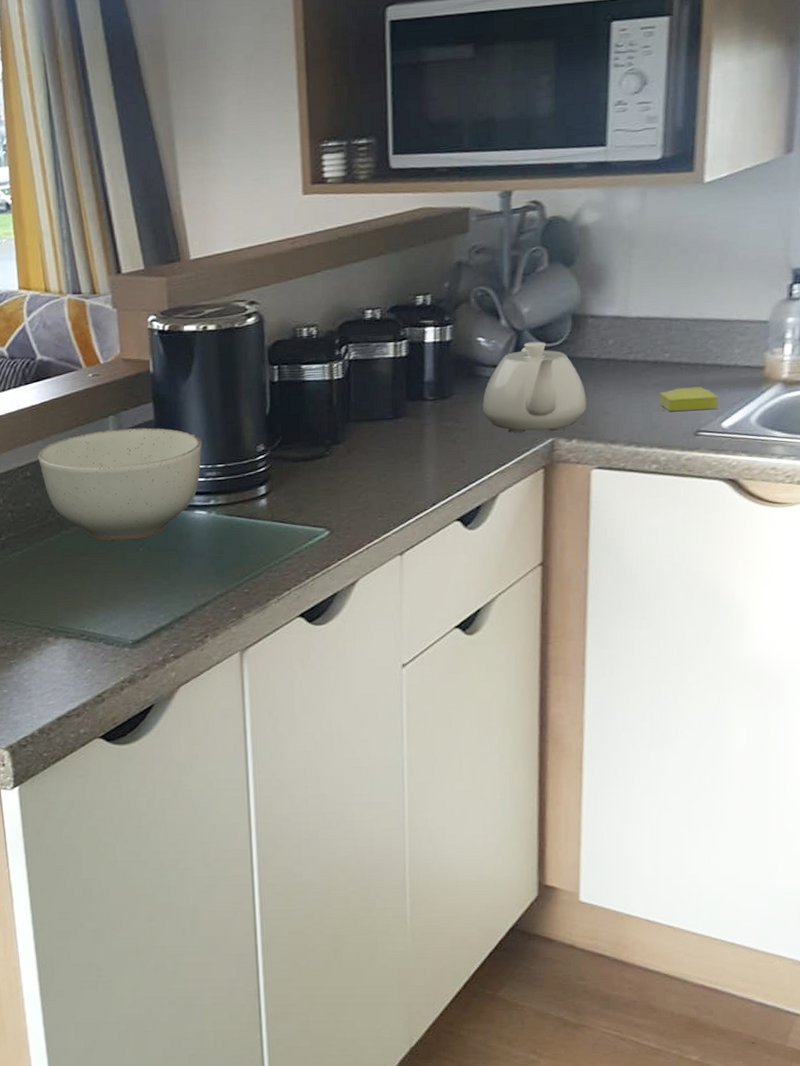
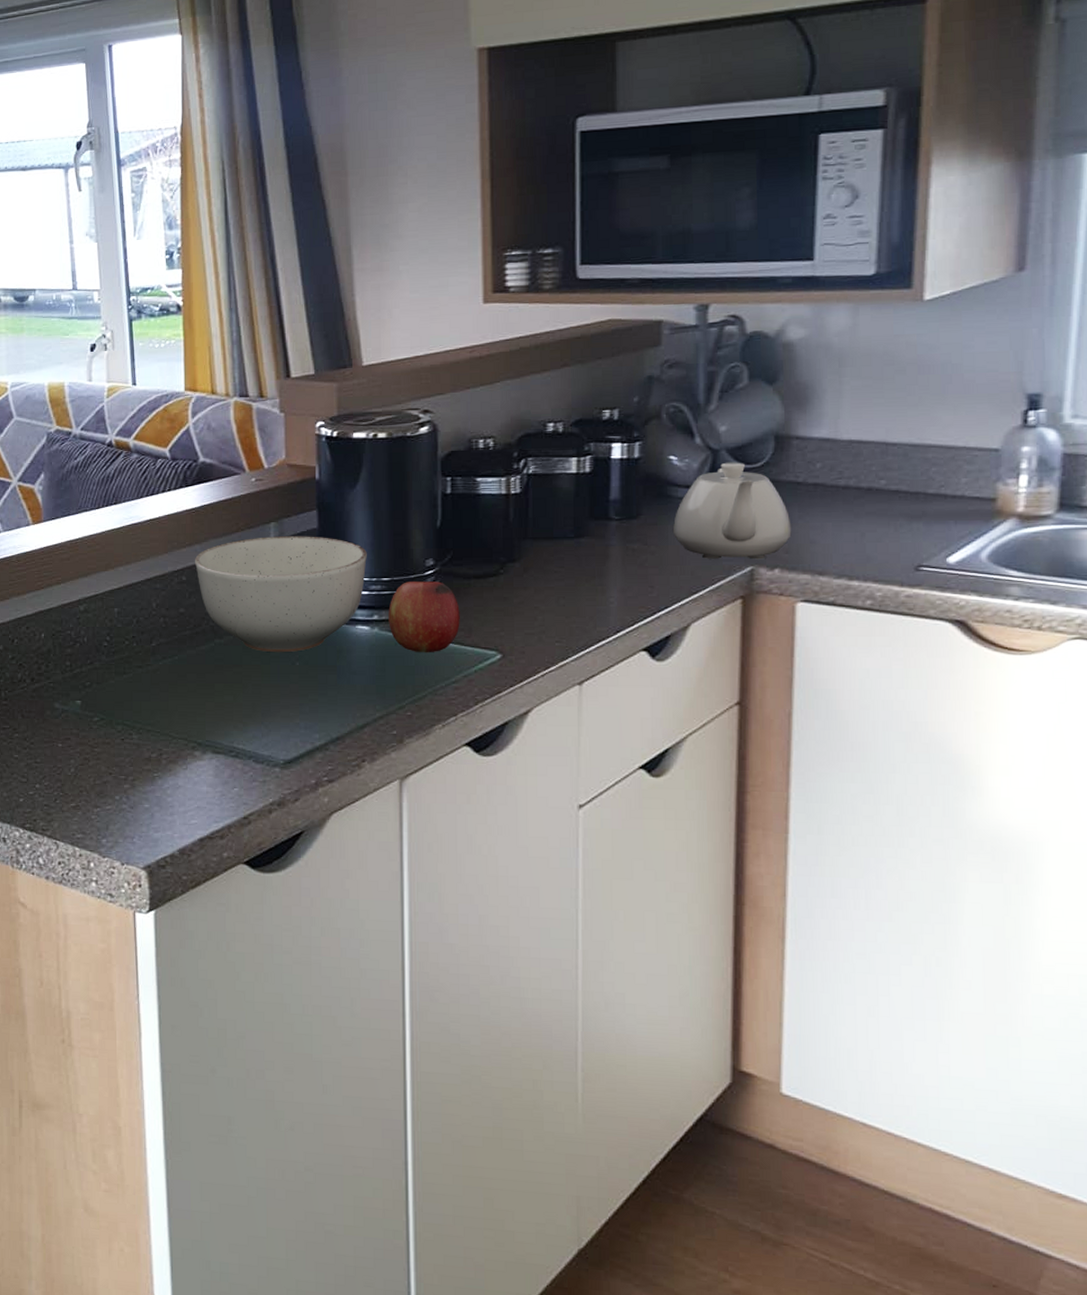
fruit: none [224,465,291,534] -> present [388,581,460,653]
sponge: present [646,386,731,411] -> none [858,517,957,543]

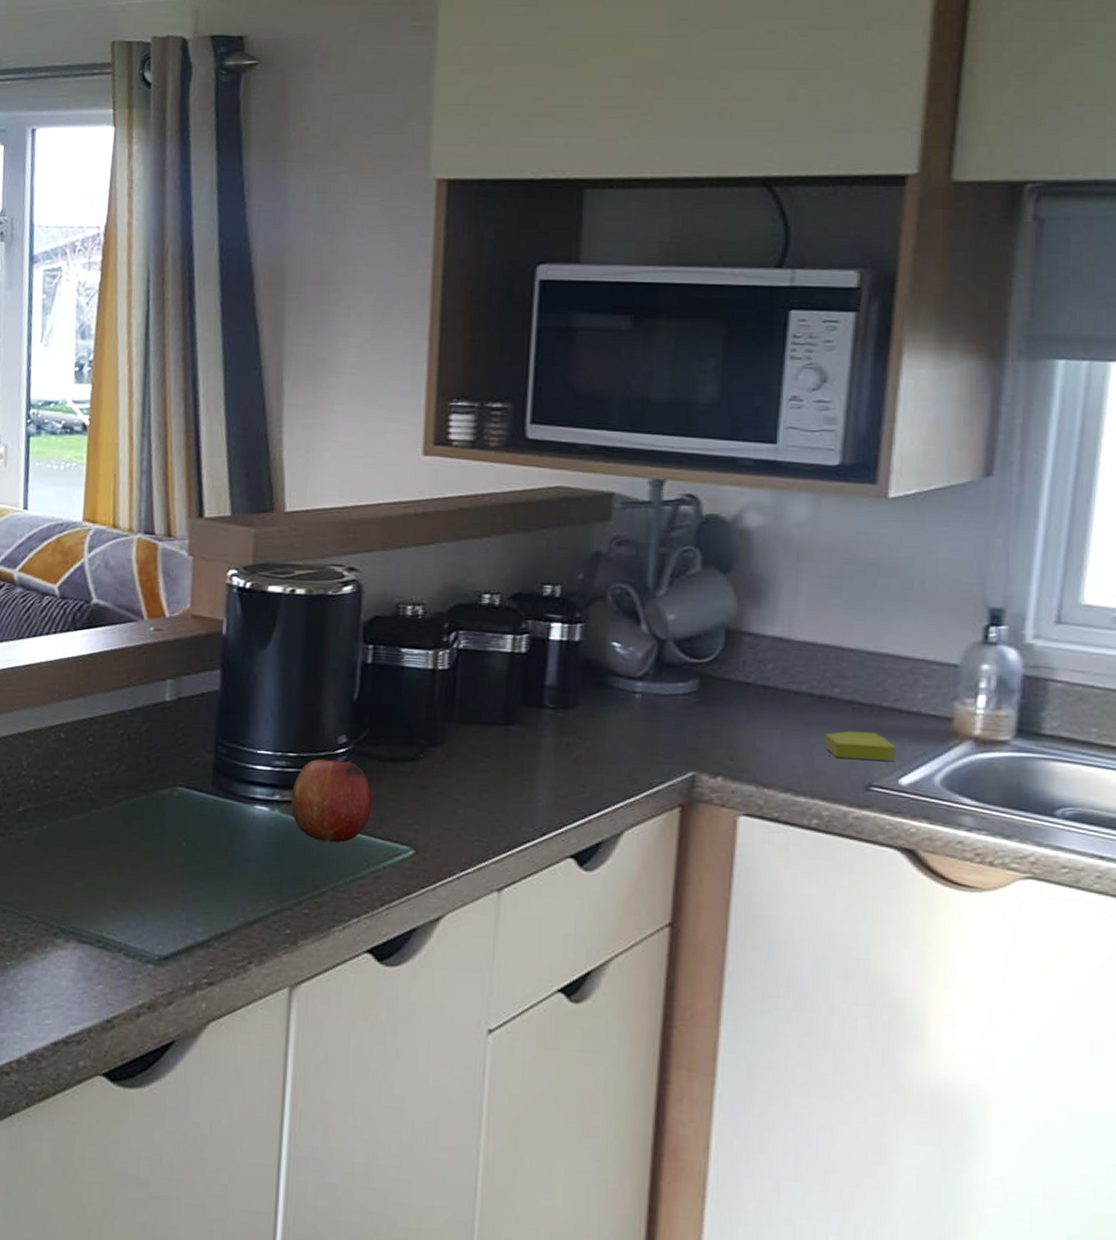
bowl: present [194,536,367,653] -> none [76,695,273,830]
teapot: present [672,462,792,560] -> none [610,654,738,765]
sponge: none [858,517,957,543] -> present [808,730,911,763]

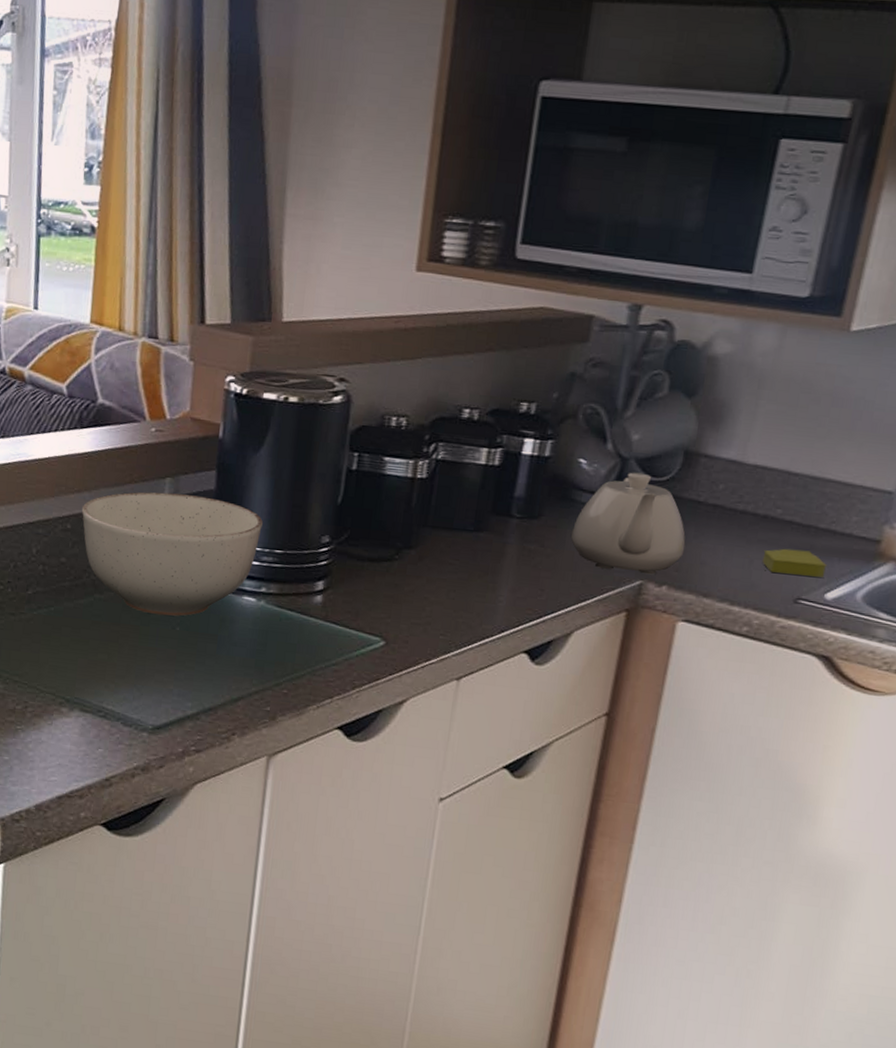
bowl: none [76,695,273,830] -> present [81,492,263,616]
fruit: present [291,759,372,843] -> none [276,556,350,632]
teapot: none [610,654,738,765] -> present [570,472,686,575]

